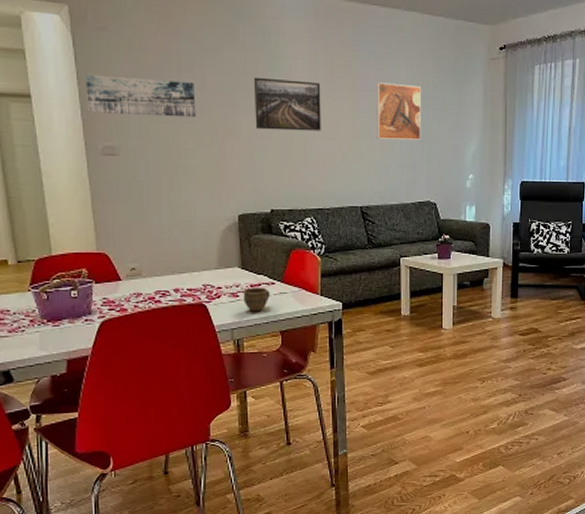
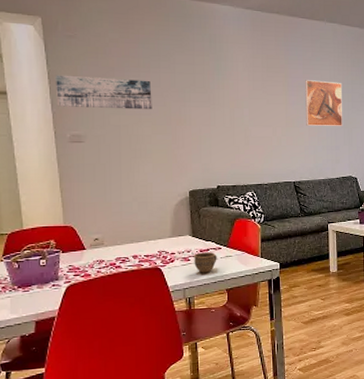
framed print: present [253,77,321,131] -> none [201,76,259,120]

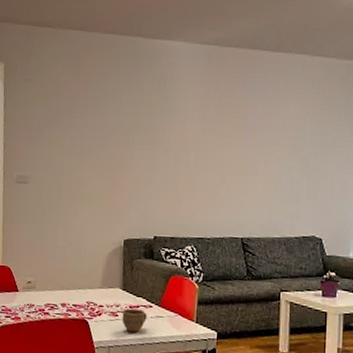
wall art: present [55,74,152,110] -> none [8,117,96,152]
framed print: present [305,80,343,126] -> none [261,120,310,175]

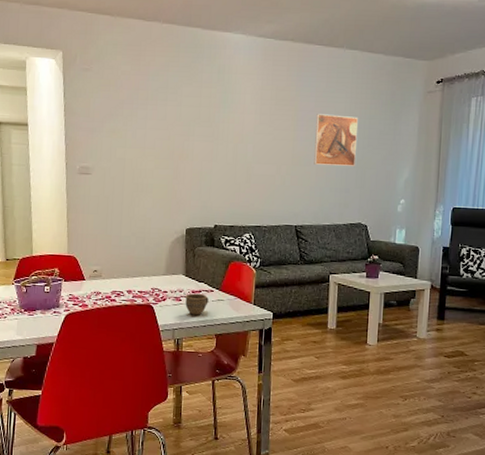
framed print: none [261,120,310,175] -> present [314,114,359,166]

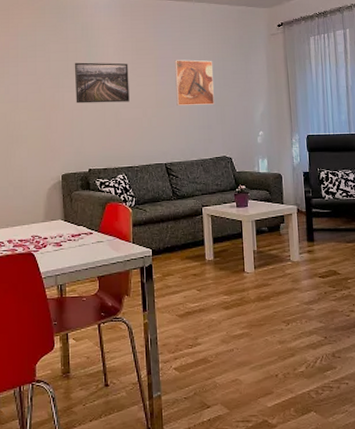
cup: present [185,293,209,315] -> none [66,237,88,259]
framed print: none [206,109,266,157] -> present [74,62,130,104]

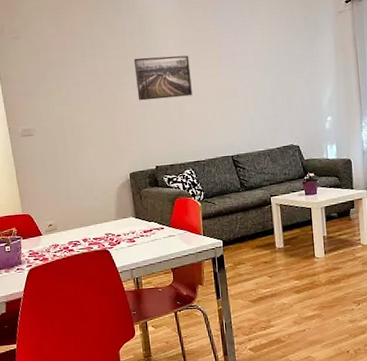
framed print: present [175,59,214,105] -> none [237,45,280,96]

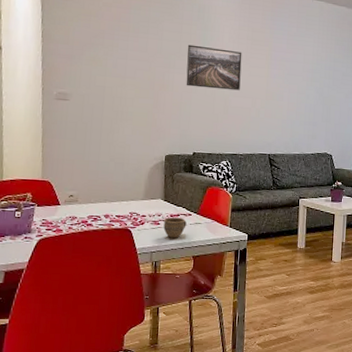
cup: none [138,232,161,254] -> present [163,217,187,238]

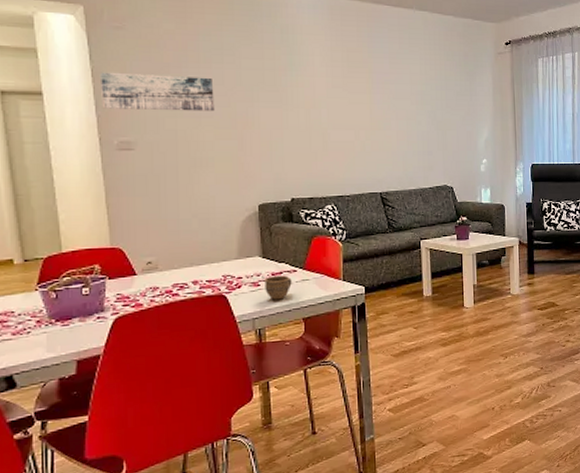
wall art: none [47,34,139,74] -> present [99,72,215,112]
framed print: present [186,44,242,91] -> none [272,72,339,122]

